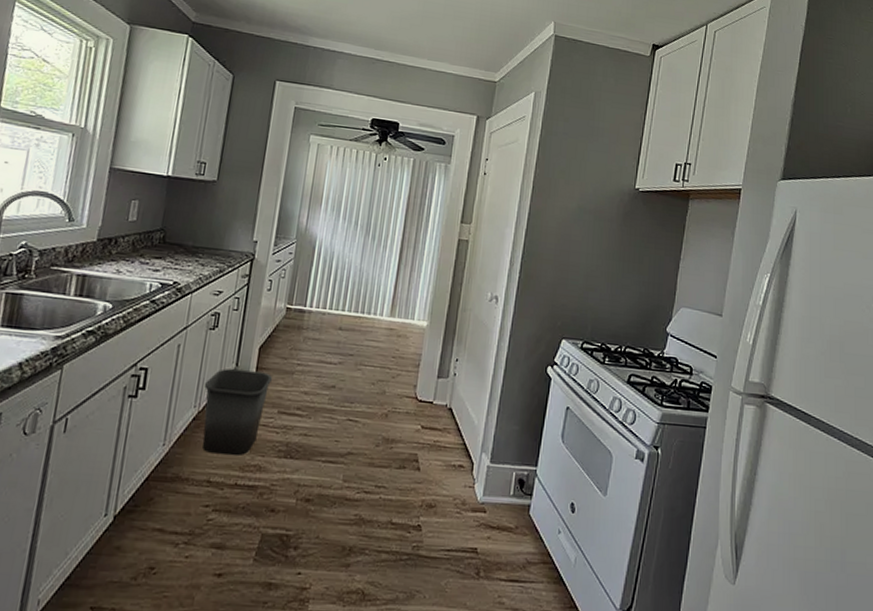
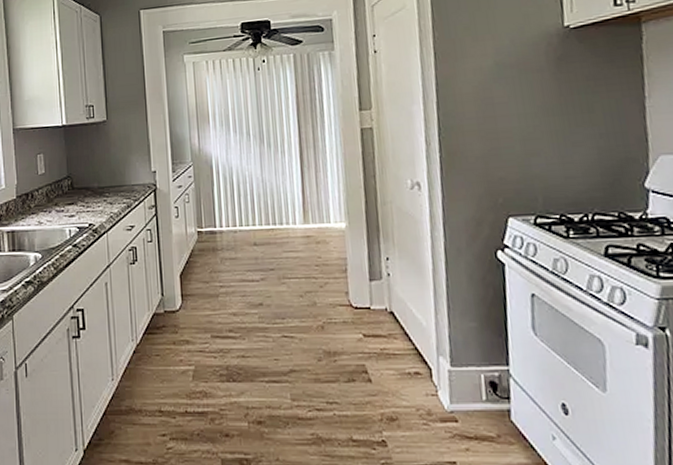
waste bin: present [202,368,273,456] -> none [137,298,200,385]

